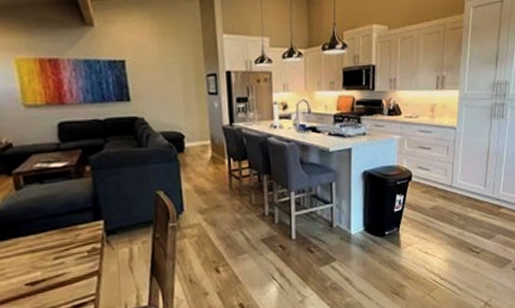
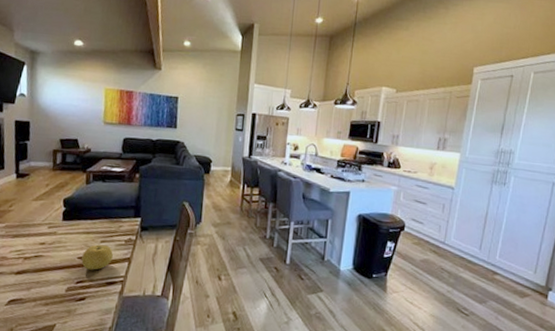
fruit: none [31,261,75,296] -> present [81,244,113,270]

